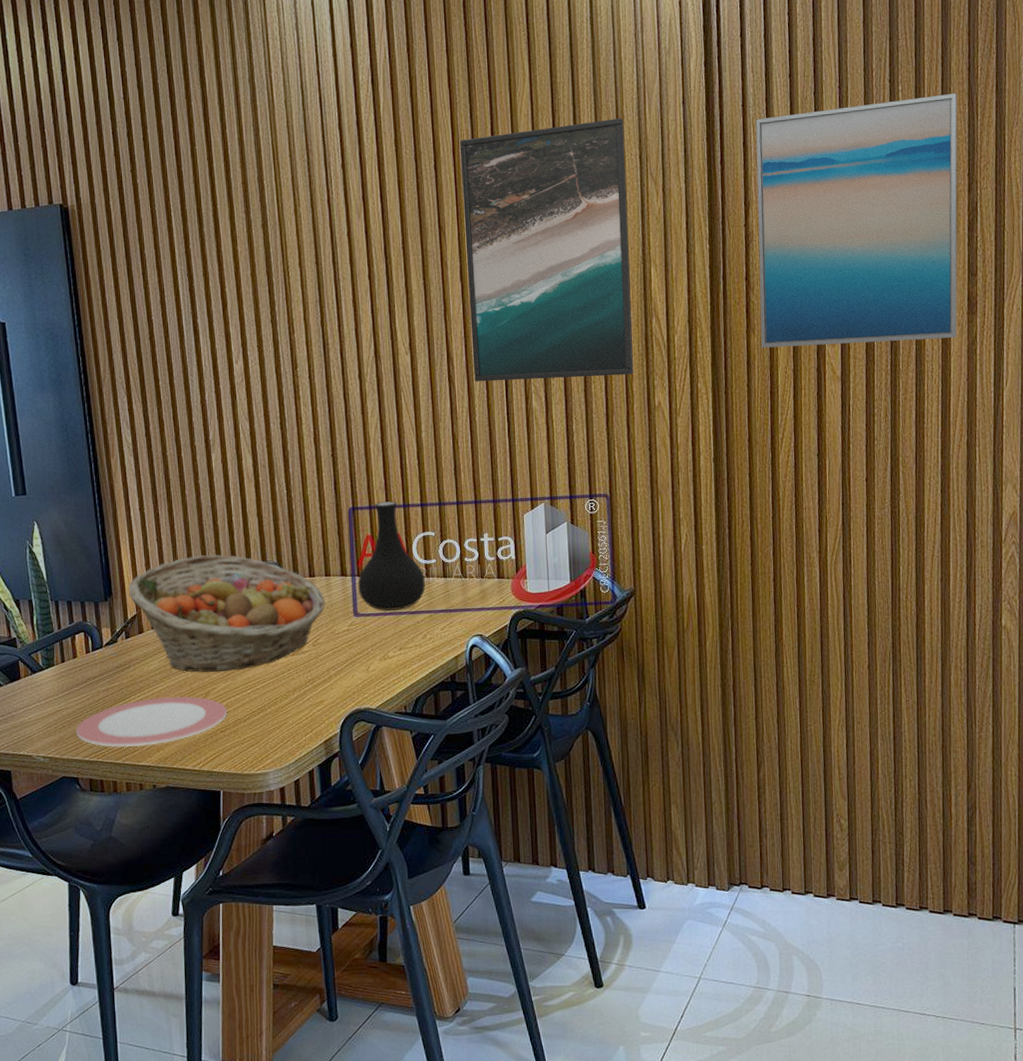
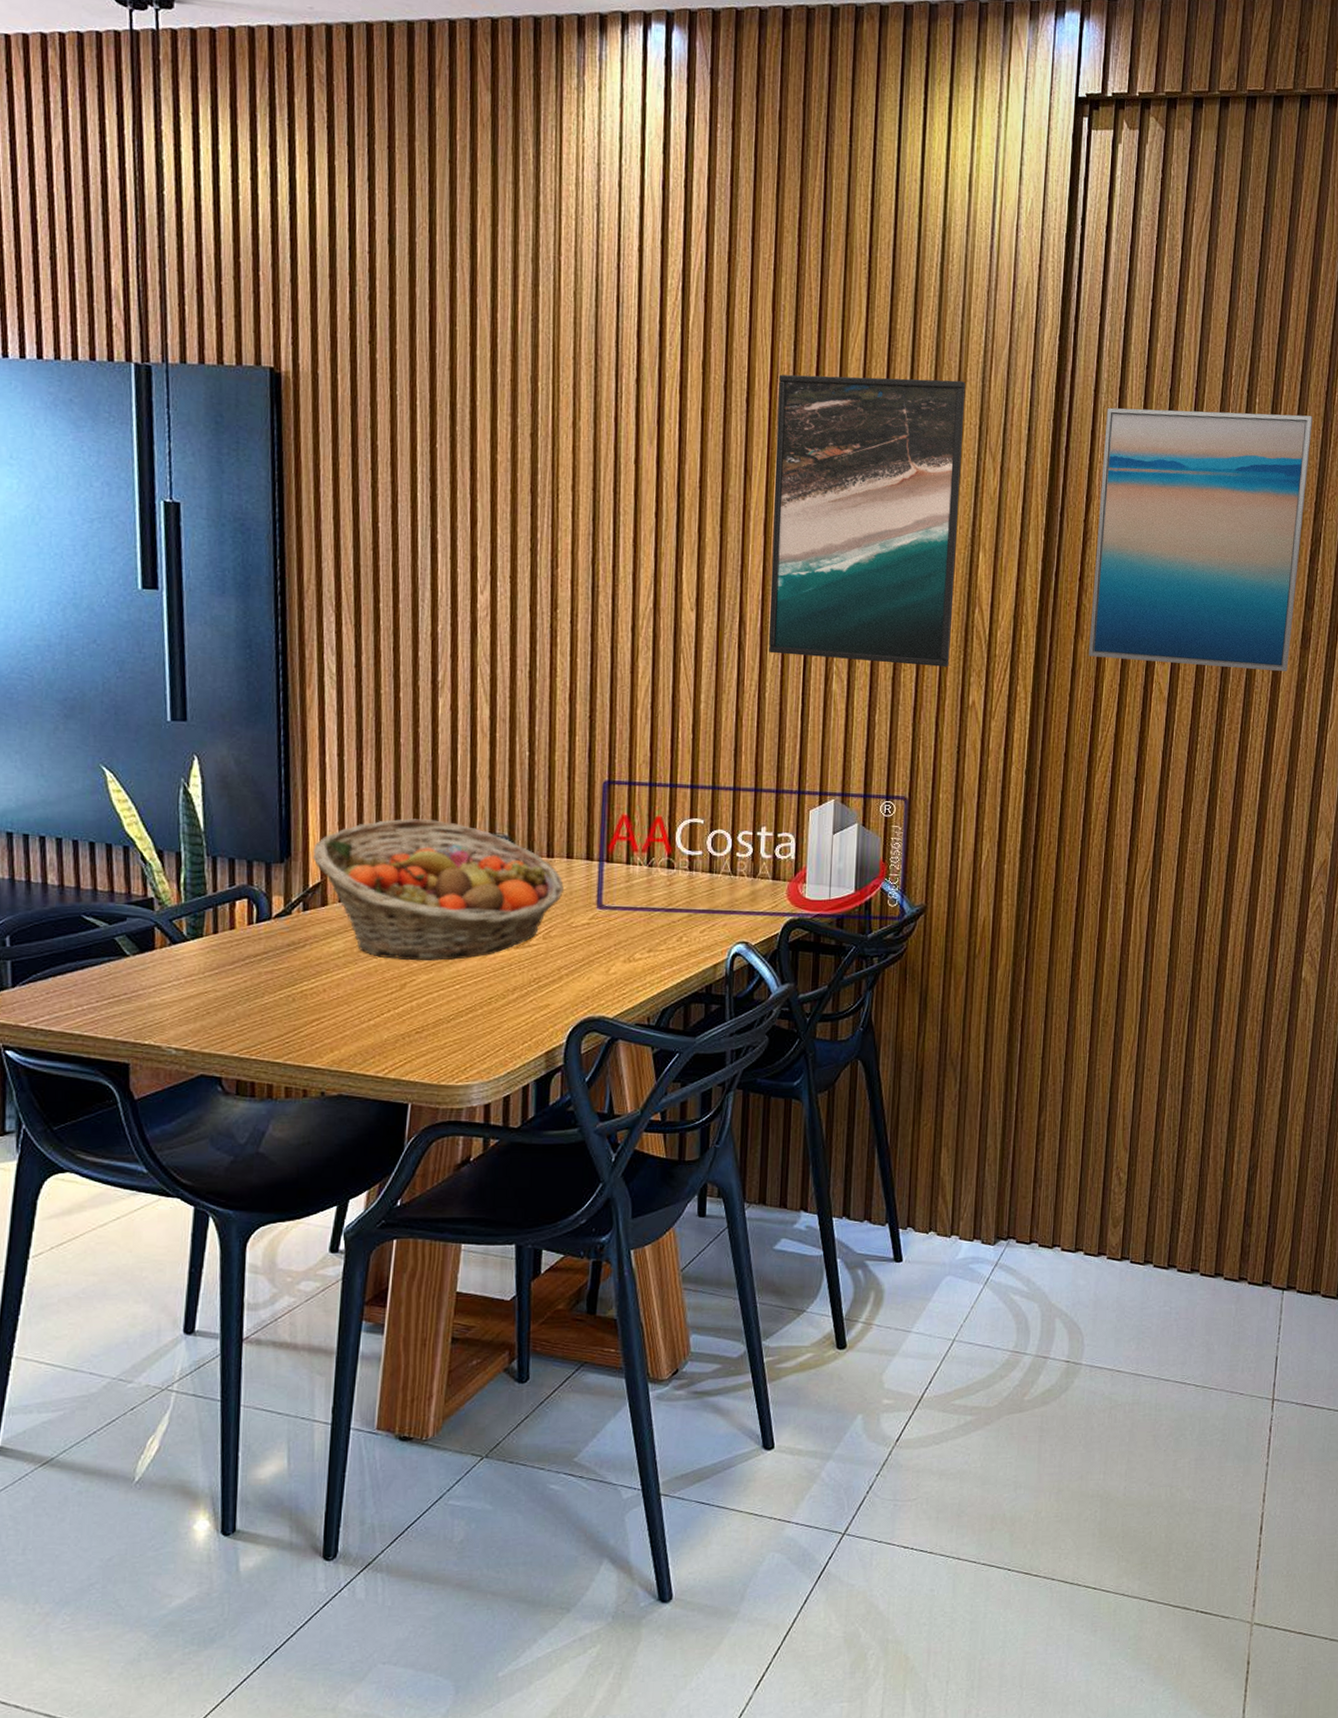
plate: present [76,696,228,748] -> none [224,986,428,1045]
vase: present [357,501,426,611] -> none [605,778,688,905]

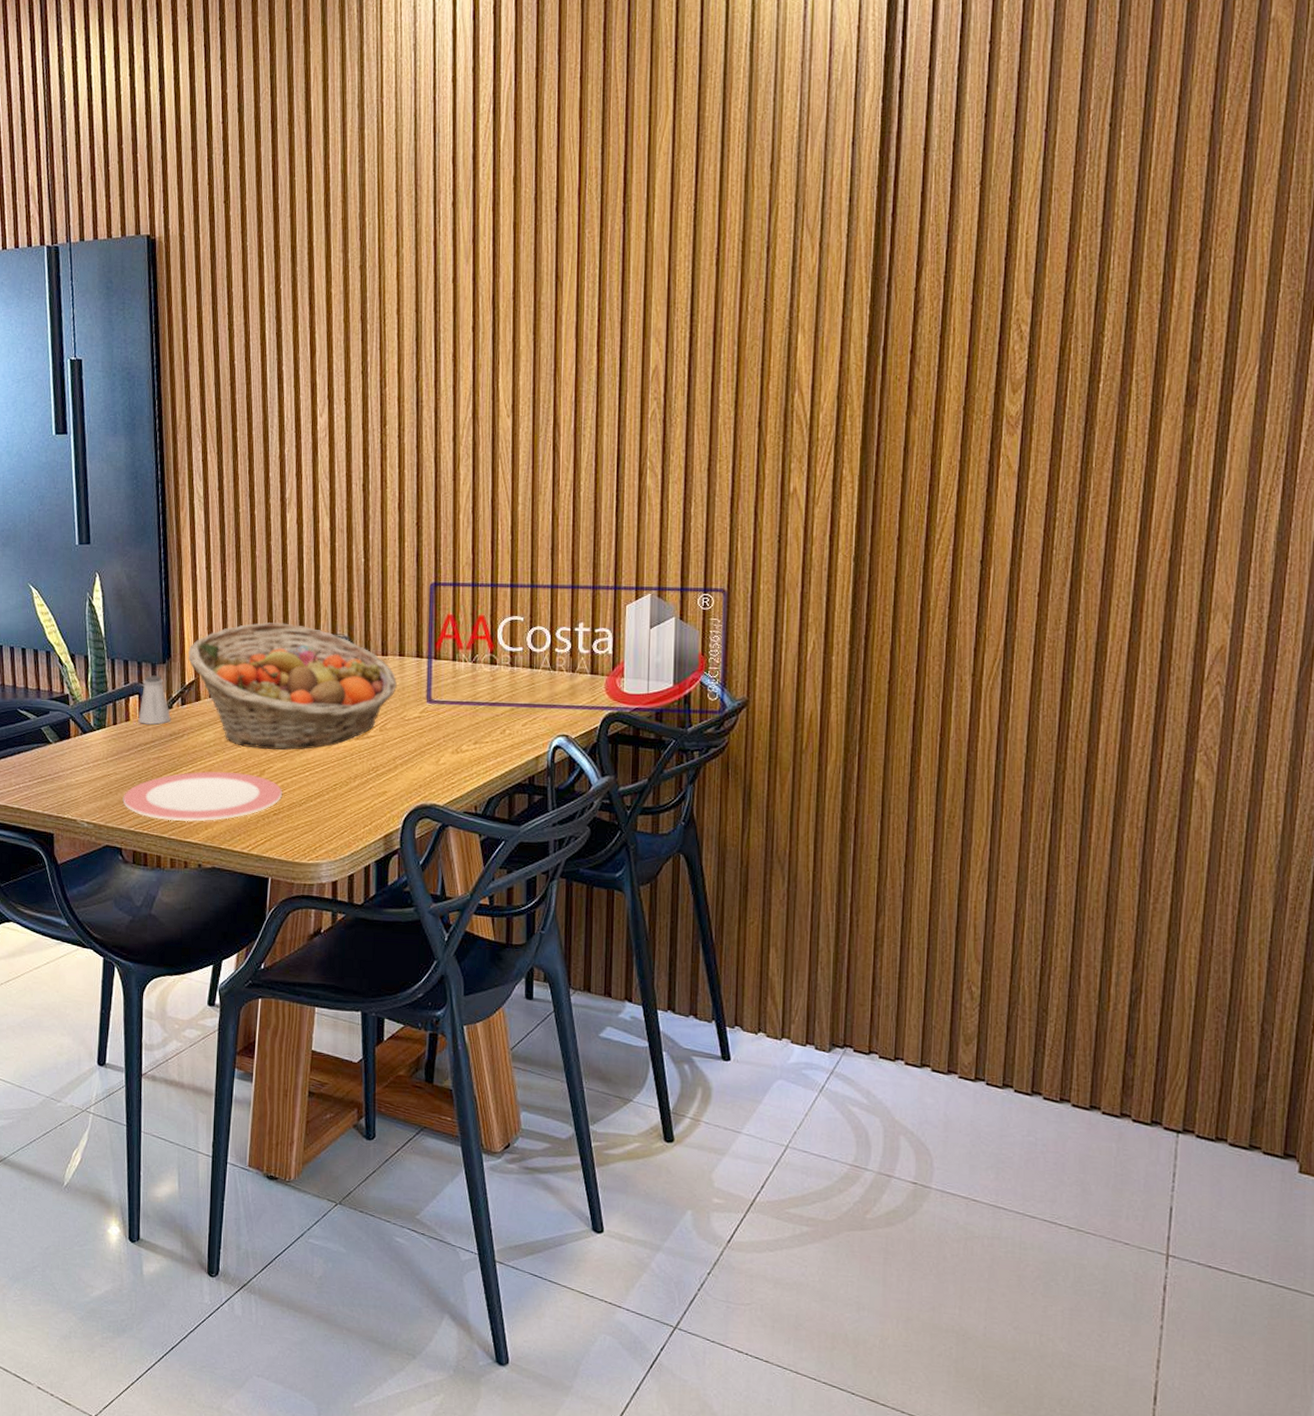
plate: none [224,986,428,1045] -> present [122,771,283,822]
saltshaker: none [246,876,289,933] -> present [138,675,171,725]
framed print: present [768,374,966,667] -> none [582,160,780,455]
wall art: present [1088,407,1313,671] -> none [922,140,1196,433]

